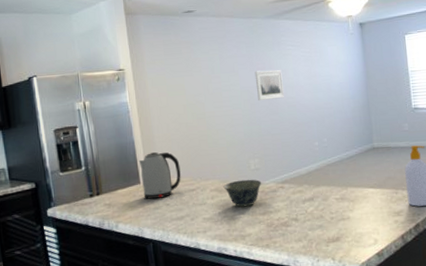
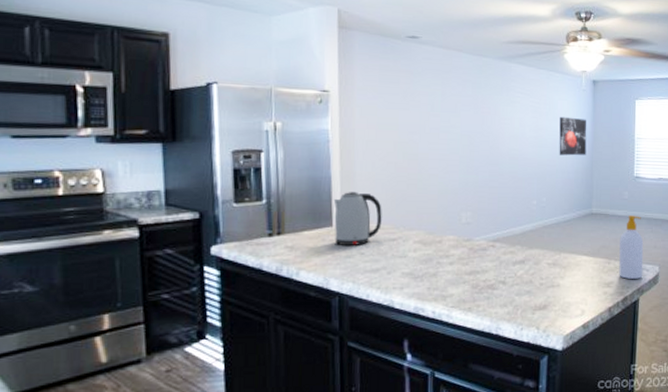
bowl: present [223,179,262,208] -> none [428,233,472,264]
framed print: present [254,70,284,100] -> none [478,115,508,149]
wall art: none [331,60,361,98] -> present [559,116,587,156]

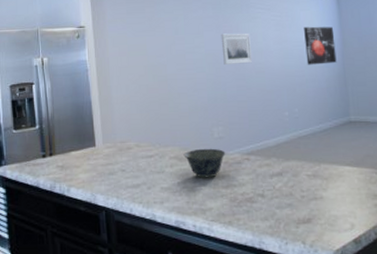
kettle: present [333,192,382,245] -> none [95,114,139,163]
bowl: none [428,233,472,264] -> present [183,148,226,178]
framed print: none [478,115,508,149] -> present [221,33,252,65]

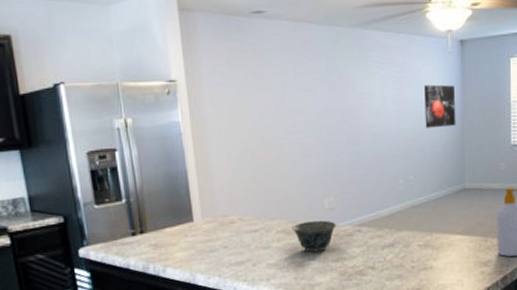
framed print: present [221,33,252,65] -> none [334,91,367,127]

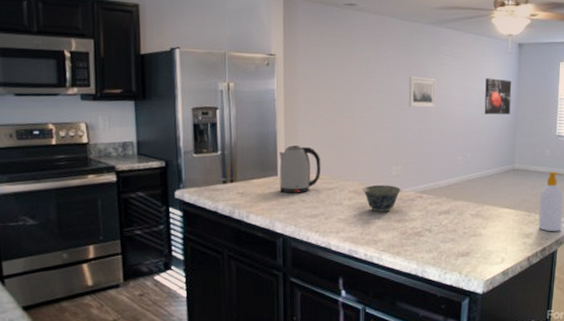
kettle: none [192,185,243,240] -> present [278,145,321,193]
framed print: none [334,91,367,127] -> present [408,76,436,108]

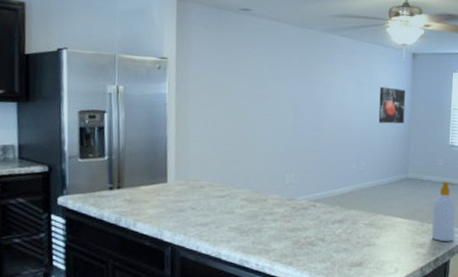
kettle: present [278,145,321,193] -> none [168,151,213,201]
bowl: present [362,184,401,212] -> none [254,192,294,221]
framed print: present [408,76,436,108] -> none [303,83,331,116]

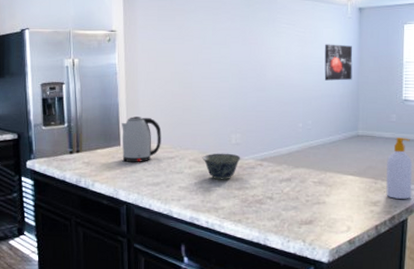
kettle: none [168,151,213,201] -> present [121,117,161,162]
bowl: none [254,192,294,221] -> present [202,153,241,180]

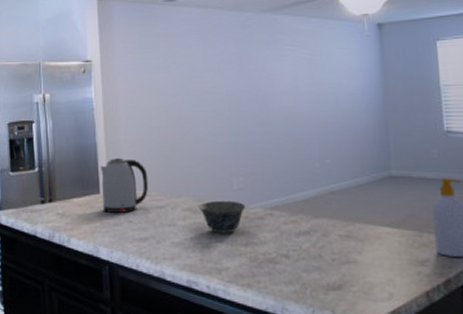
wall art: present [324,44,353,81] -> none [340,67,377,111]

